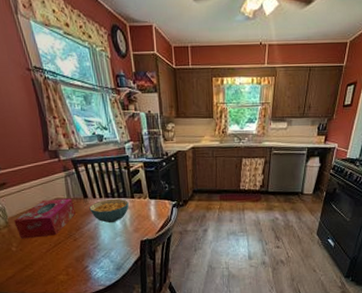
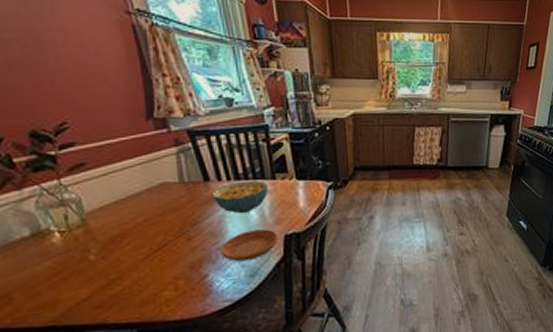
tissue box: present [14,198,75,239] -> none [95,182,191,242]
saucer: none [96,235,137,258] -> present [220,229,279,262]

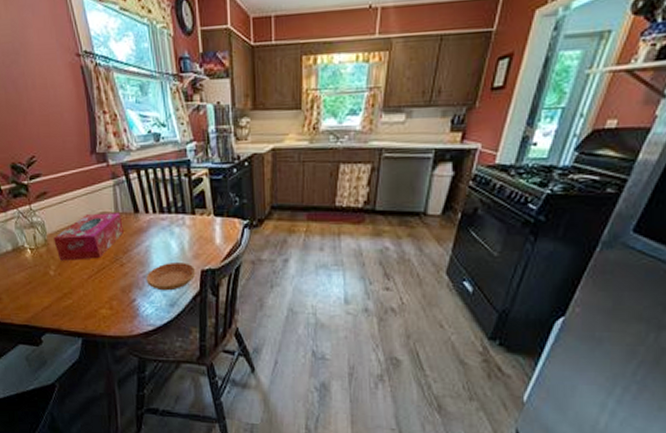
tissue box: none [95,182,191,242] -> present [54,212,124,261]
cereal bowl: present [211,180,269,214] -> none [140,214,188,246]

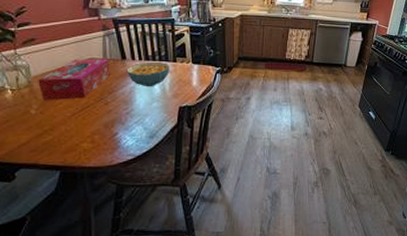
cereal bowl: none [140,214,188,246] -> present [126,61,170,87]
saucer: present [146,263,196,291] -> none [128,101,175,125]

